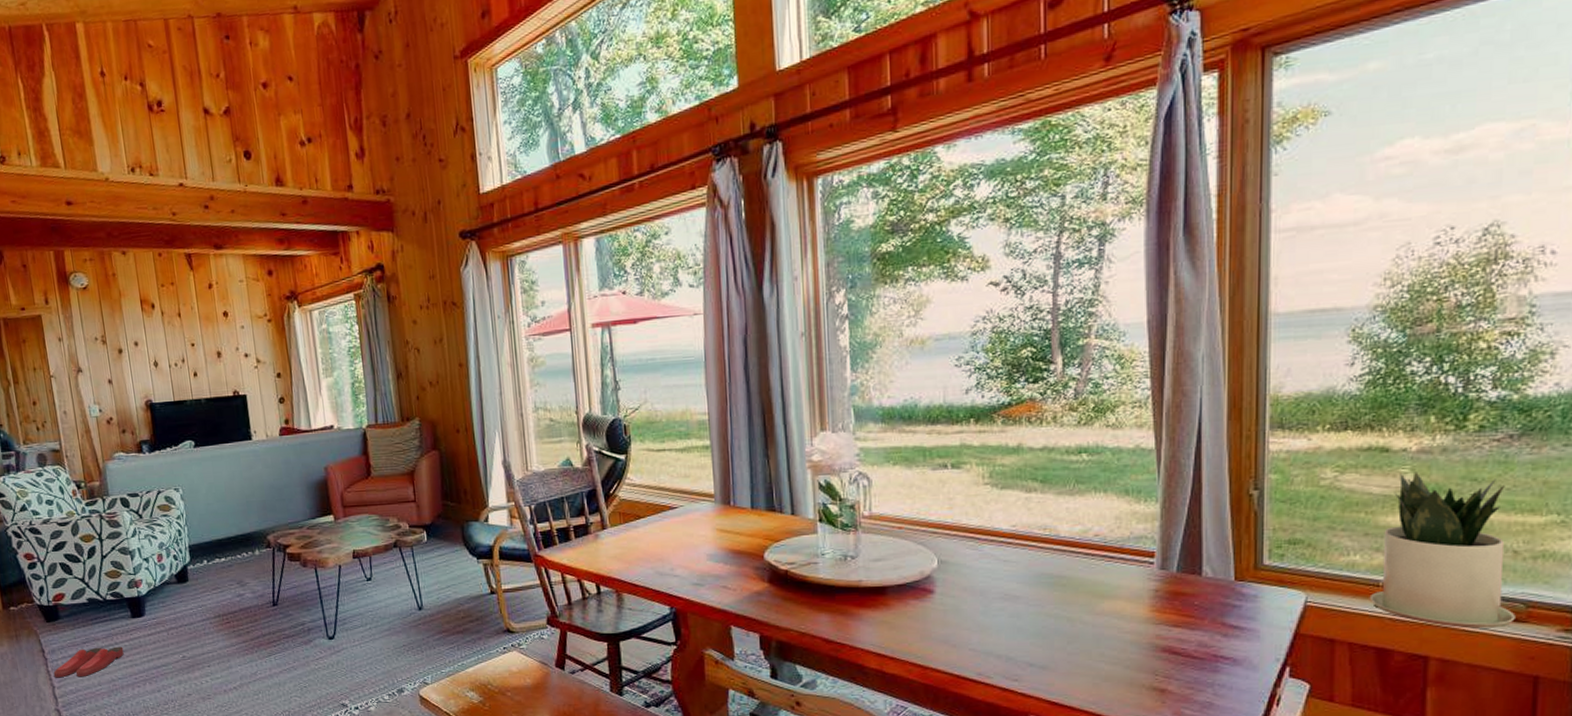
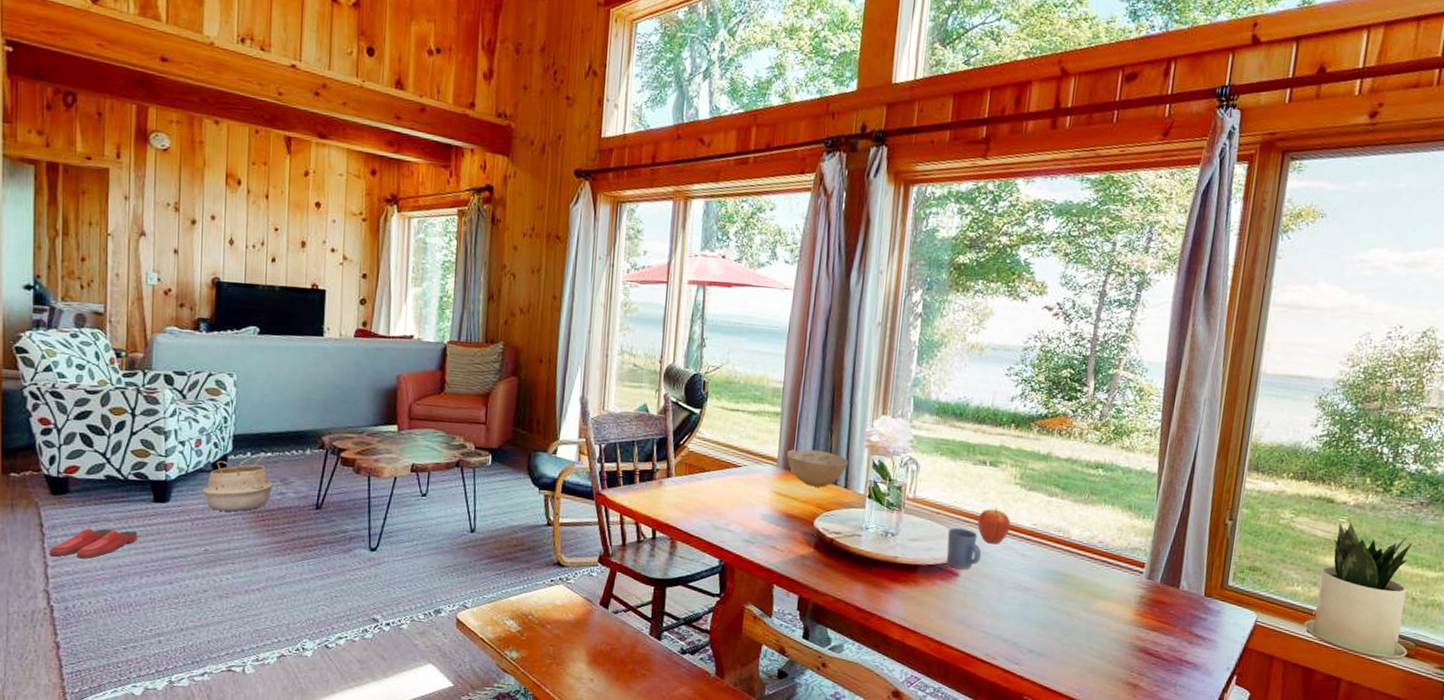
woven basket: none [171,561,232,619] -> present [203,455,273,512]
bowl: none [723,478,792,518] -> present [786,449,849,487]
mug: none [914,541,957,585] -> present [946,528,982,569]
fruit: none [946,513,986,553] -> present [977,508,1011,544]

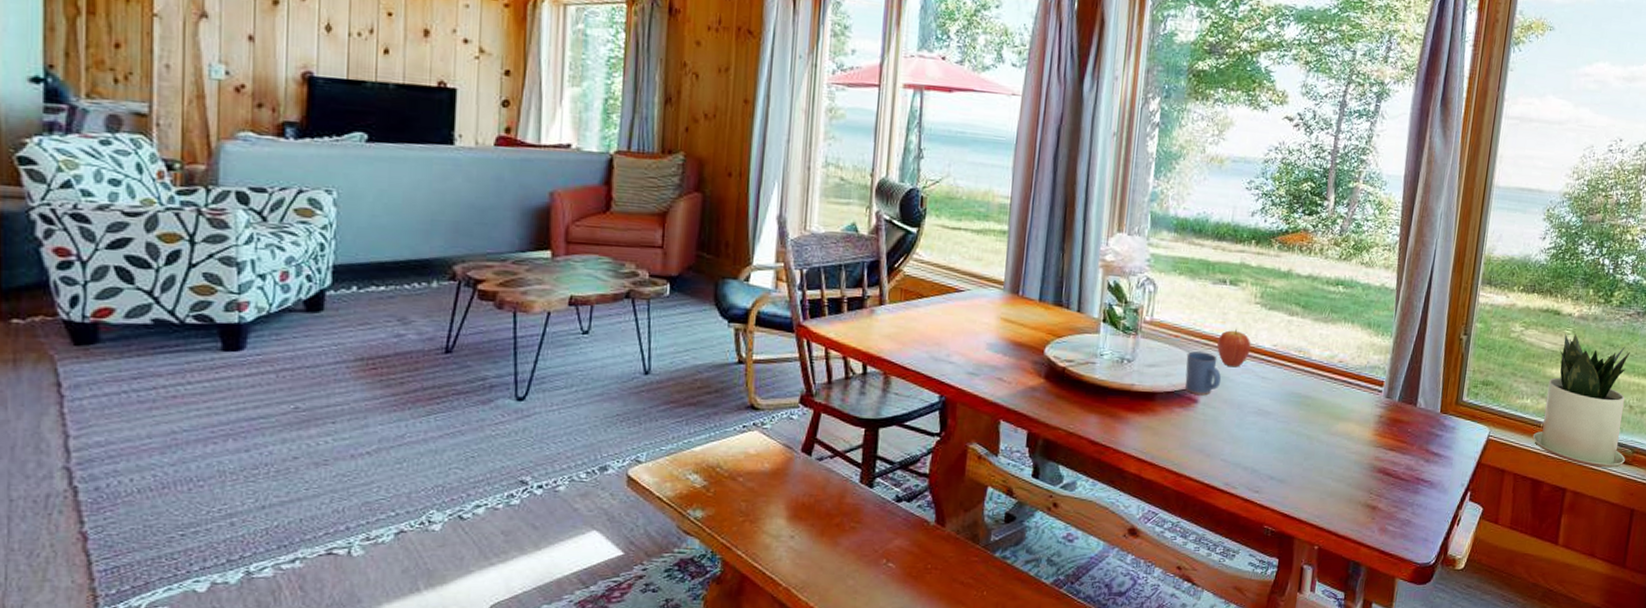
slippers: present [49,528,138,559] -> none [71,386,200,425]
woven basket: present [203,455,273,512] -> none [291,289,388,360]
bowl: present [786,449,849,487] -> none [1014,271,1082,312]

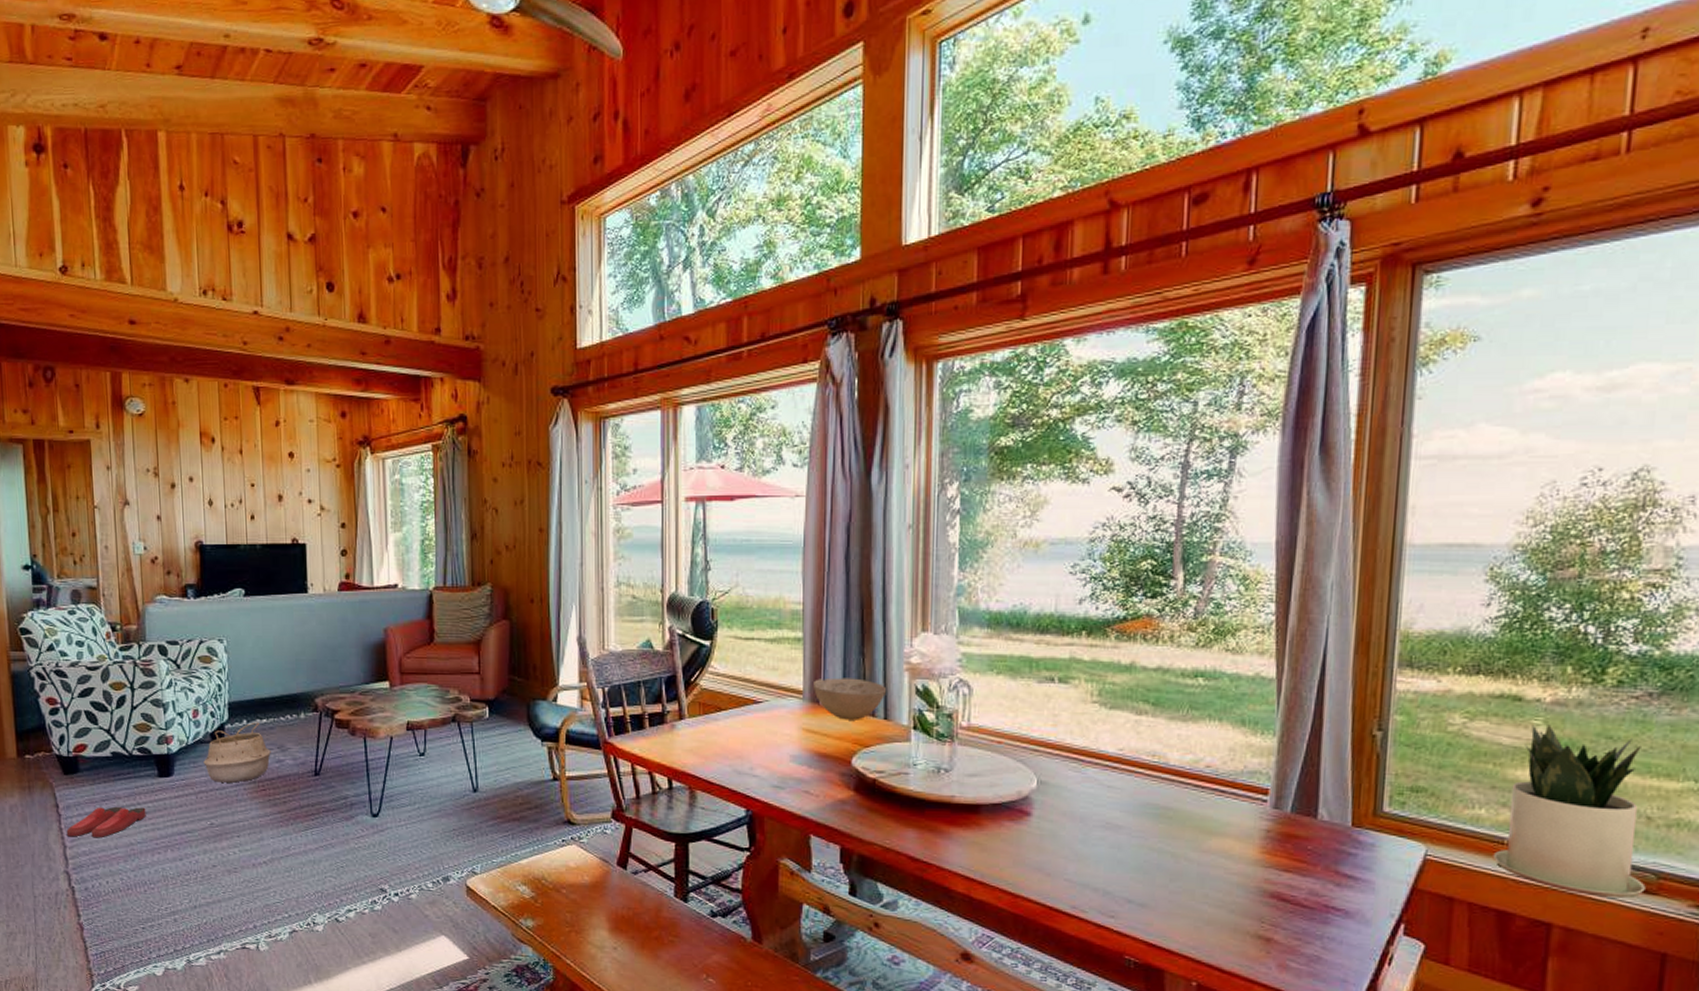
slippers: none [71,386,200,425] -> present [66,806,146,838]
woven basket: none [291,289,388,360] -> present [203,722,271,783]
bowl: none [1014,271,1082,312] -> present [814,678,887,720]
mug: present [1185,351,1222,395] -> none [1013,758,1058,807]
fruit: present [1216,329,1251,368] -> none [1048,732,1091,776]

